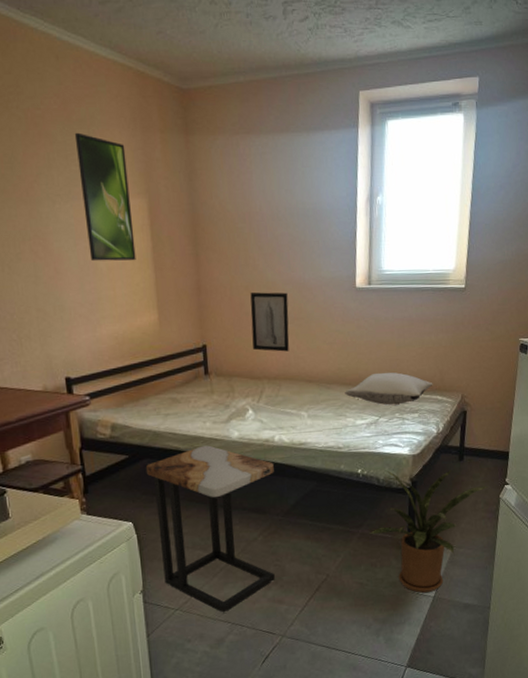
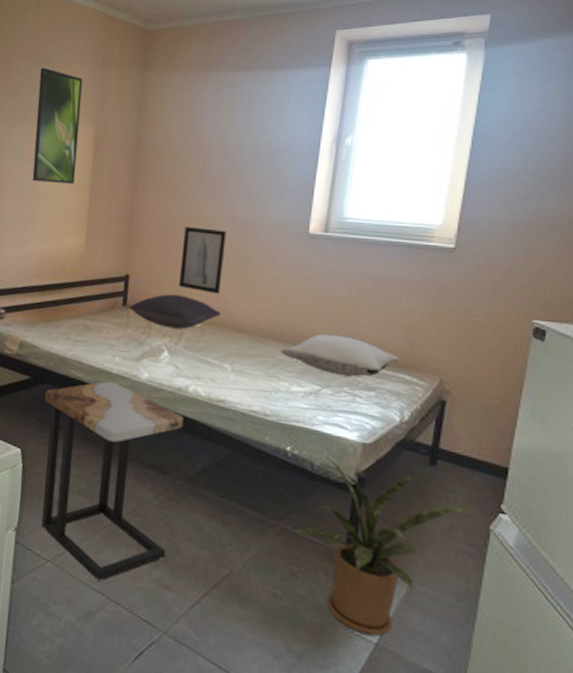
pillow: none [210,357,293,389] -> present [128,294,221,329]

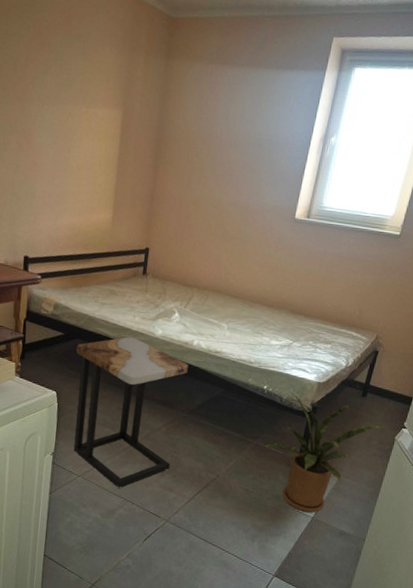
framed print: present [32,67,83,185] -> none [64,45,113,164]
pillow: present [128,294,221,329] -> none [147,265,222,295]
wall art: present [179,227,226,294] -> none [190,208,231,267]
pillow: present [281,333,400,377] -> none [265,300,351,333]

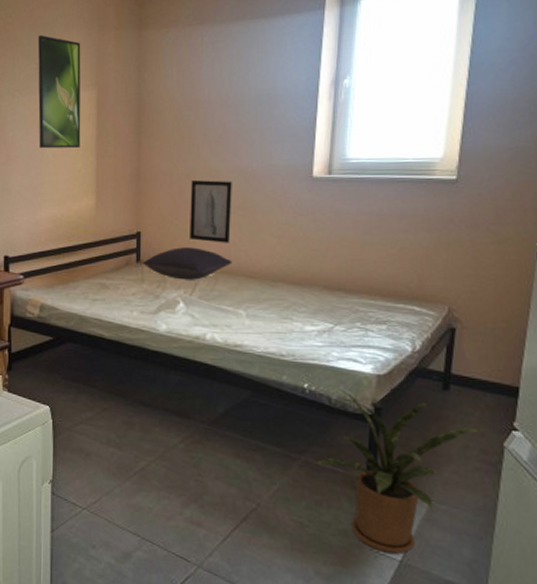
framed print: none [64,45,113,164] -> present [37,35,81,149]
side table: present [73,337,188,488] -> none [68,336,203,524]
pillow: none [147,265,222,295] -> present [142,247,233,280]
wall art: none [190,208,231,267] -> present [190,180,232,243]

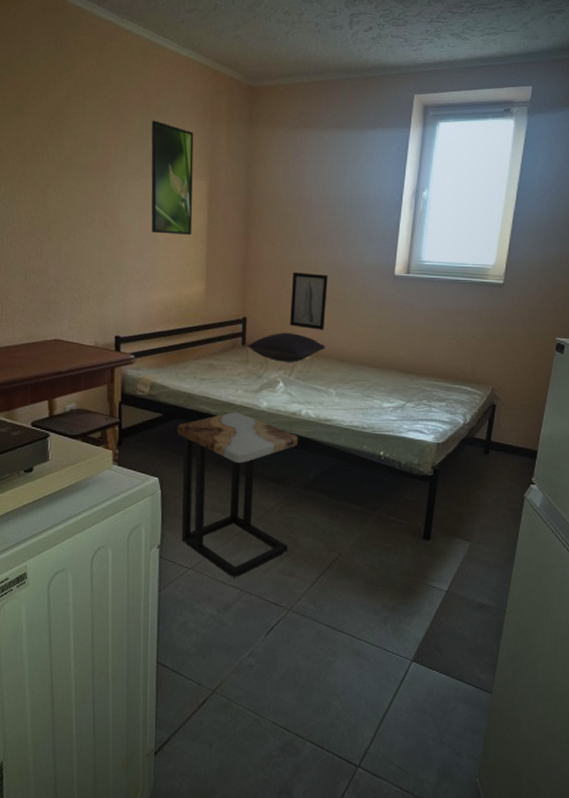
side table: none [68,336,203,524] -> present [177,412,298,578]
house plant: present [314,389,485,554] -> none [386,455,512,585]

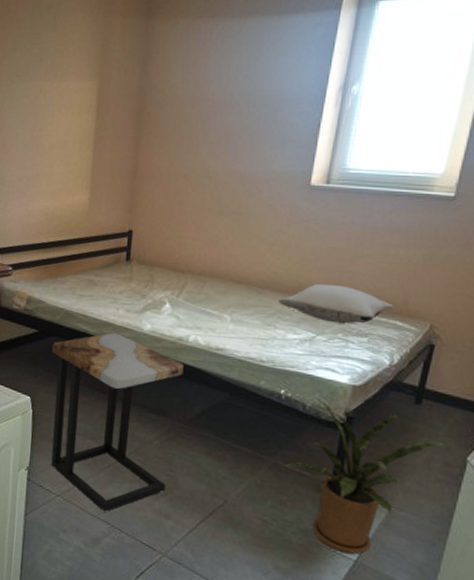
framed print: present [151,120,194,236] -> none [35,18,86,141]
pillow: present [247,333,326,362] -> none [131,248,222,282]
wall art: present [290,272,328,330] -> none [181,181,229,247]
pillow: none [374,358,464,392] -> present [278,283,393,324]
house plant: none [386,455,512,585] -> present [283,397,451,554]

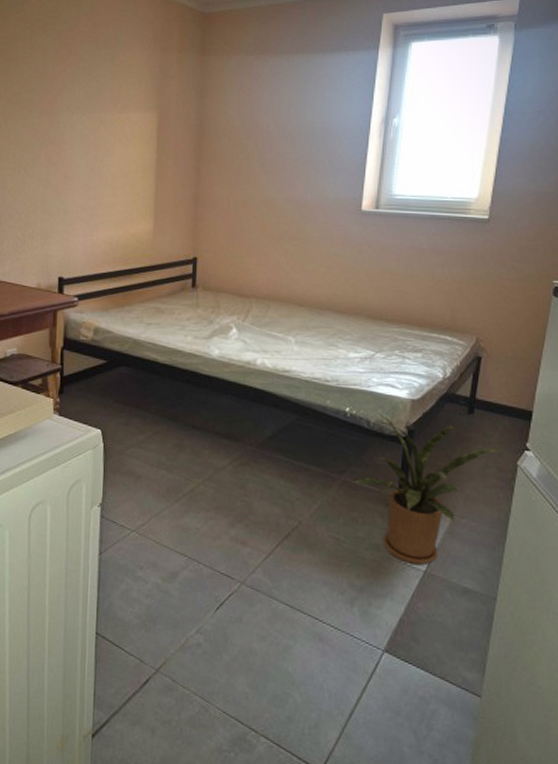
side table: present [51,333,184,512] -> none [121,360,253,544]
pillow: present [278,283,393,324] -> none [339,303,442,341]

